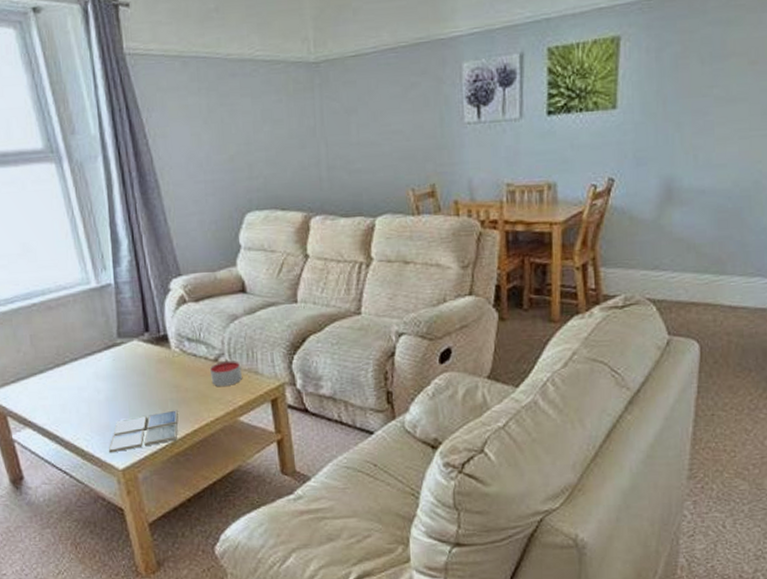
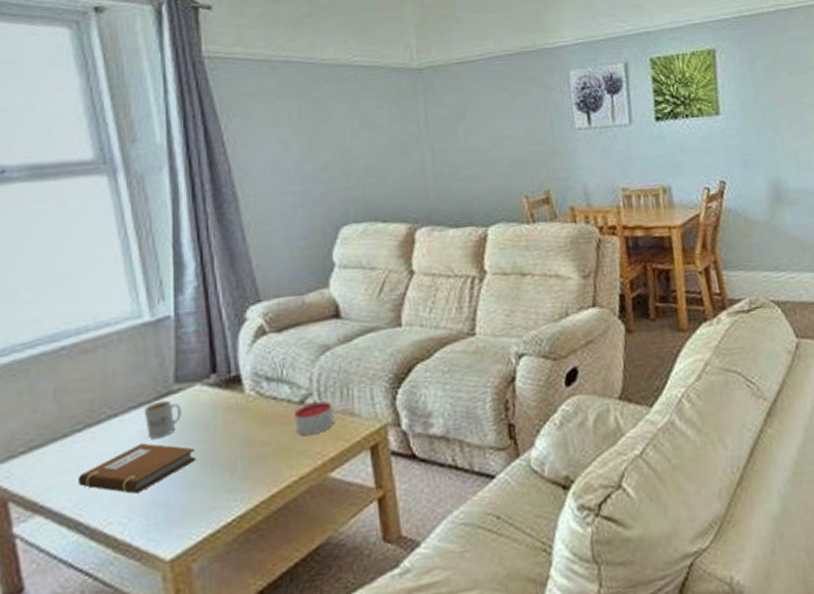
notebook: none [53,382,137,419] -> present [77,443,196,494]
mug: none [96,350,124,379] -> present [143,400,181,439]
drink coaster: present [108,410,178,453] -> none [152,471,251,539]

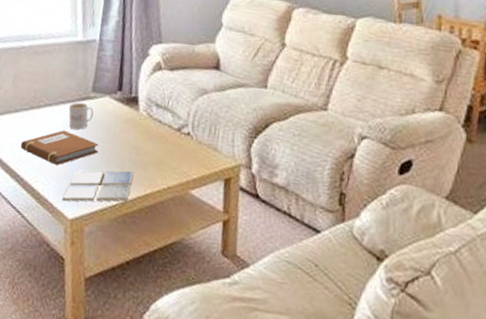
drink coaster: none [152,471,251,539] -> present [62,170,134,202]
candle: present [294,401,334,436] -> none [171,132,202,158]

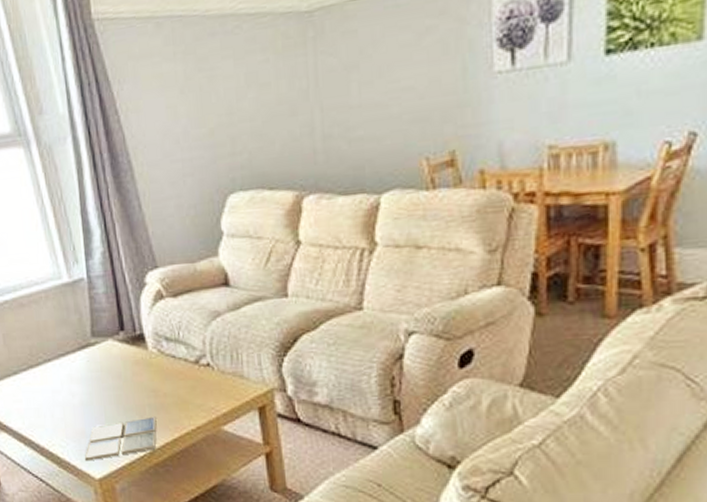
notebook: present [20,130,99,166] -> none [27,385,113,424]
mug: present [68,102,94,130] -> none [70,351,99,382]

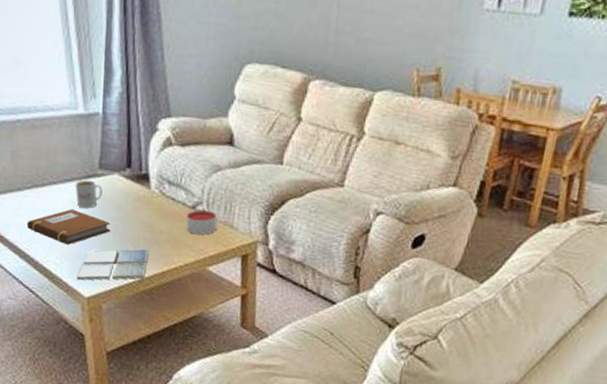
notebook: none [27,385,113,424] -> present [26,209,111,245]
mug: none [70,351,99,382] -> present [75,180,102,208]
candle: none [191,363,226,392] -> present [186,209,218,235]

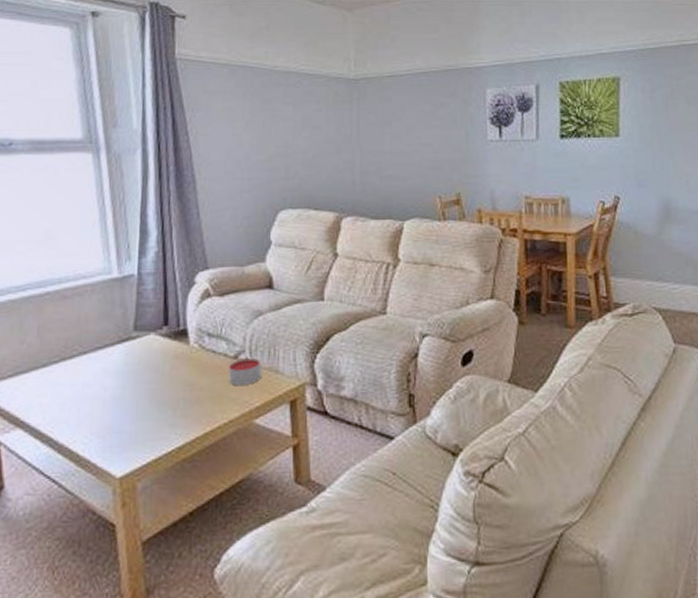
notebook: present [26,209,111,245] -> none [51,378,146,419]
mug: present [75,180,102,208] -> none [107,344,137,375]
drink coaster: present [76,249,149,281] -> none [107,410,189,459]

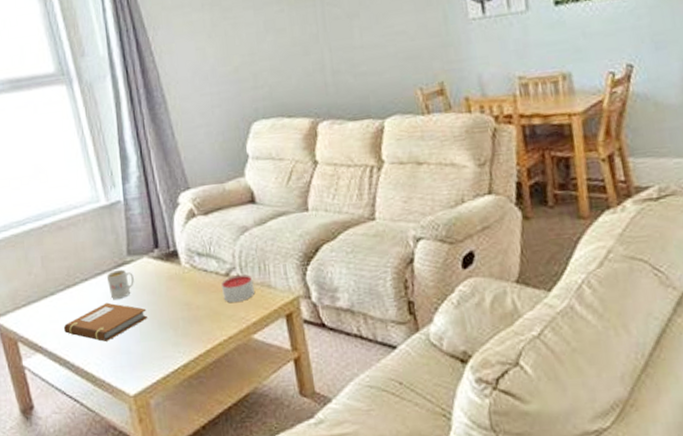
notebook: none [51,378,146,419] -> present [63,302,147,342]
mug: none [107,344,137,375] -> present [106,269,134,299]

